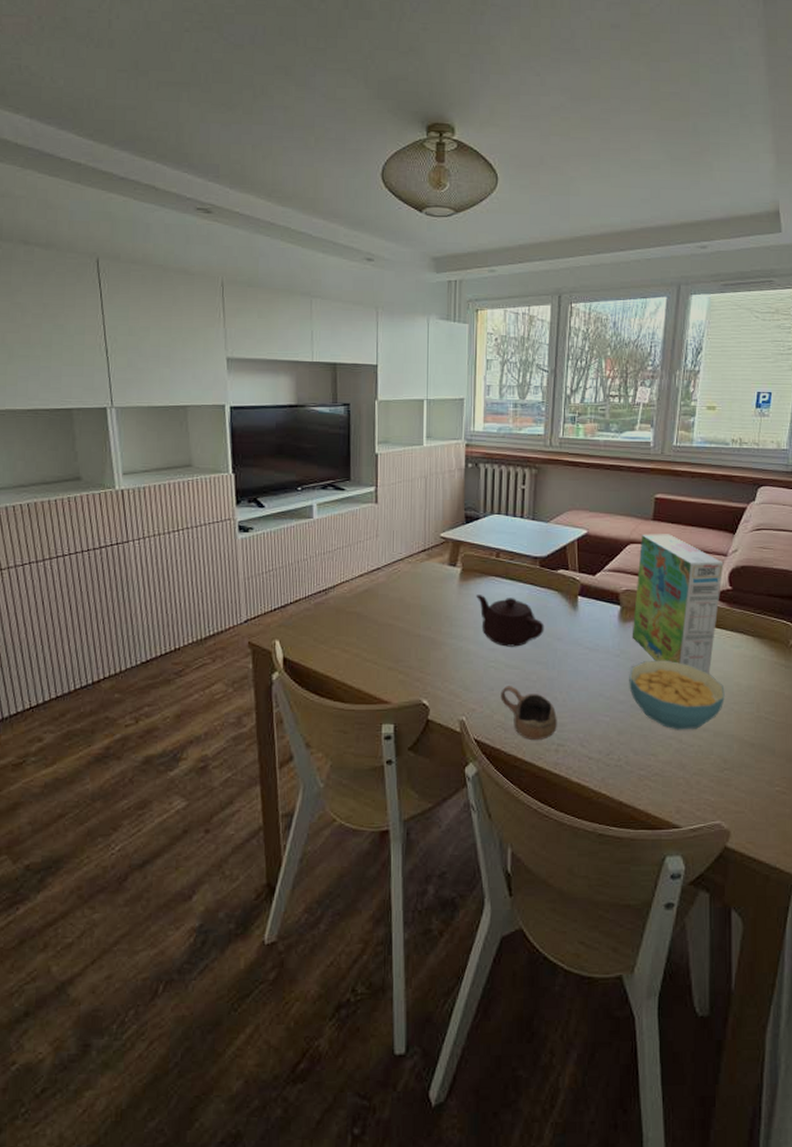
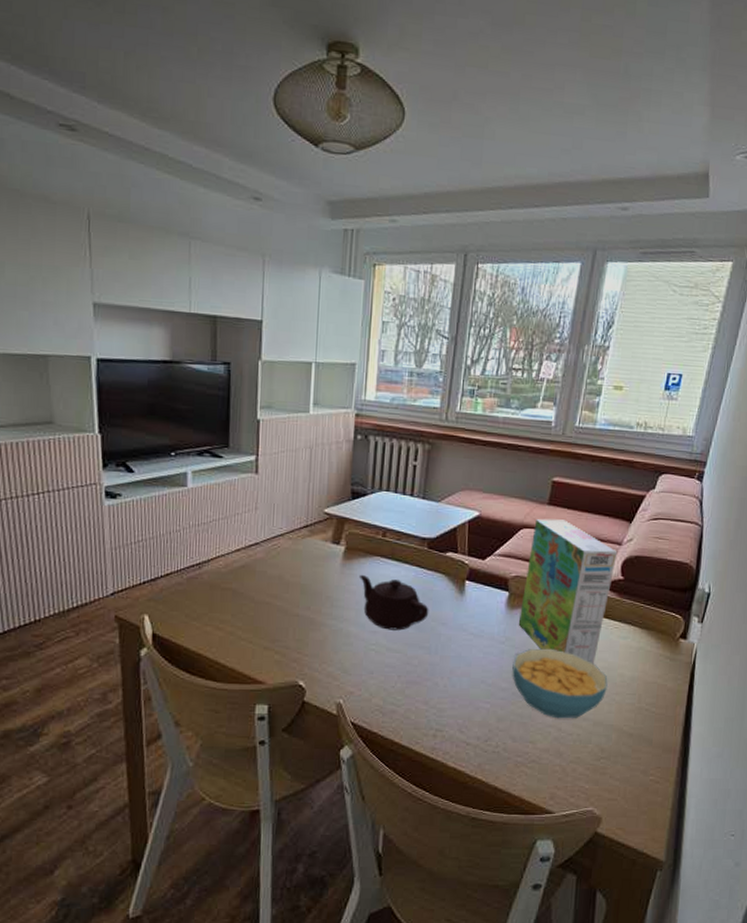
cup: present [500,686,557,740] -> none [380,669,437,725]

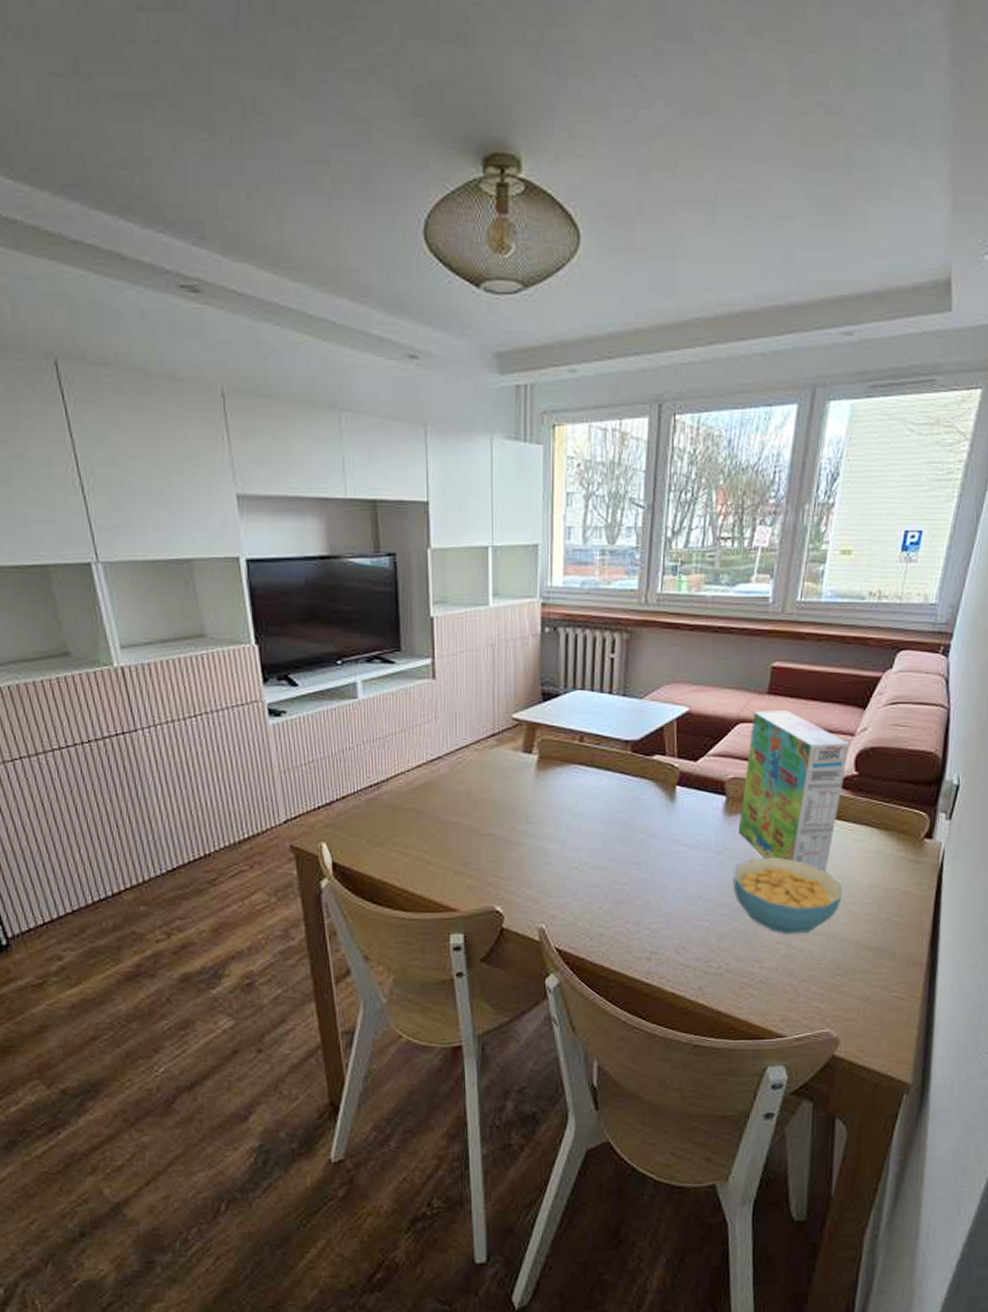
teapot: present [360,575,429,631] -> none [556,786,636,846]

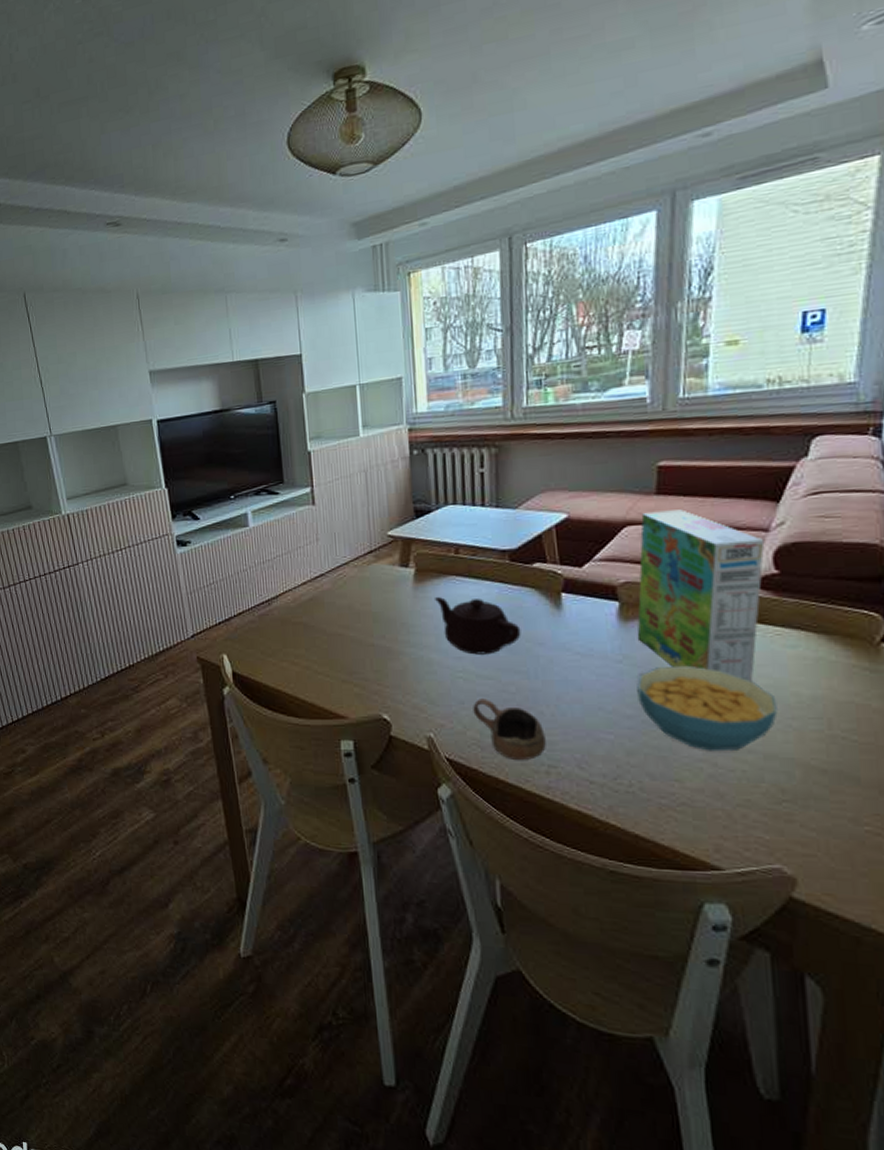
teapot: none [556,786,636,846] -> present [435,597,521,655]
cup: none [585,889,650,948] -> present [473,699,546,760]

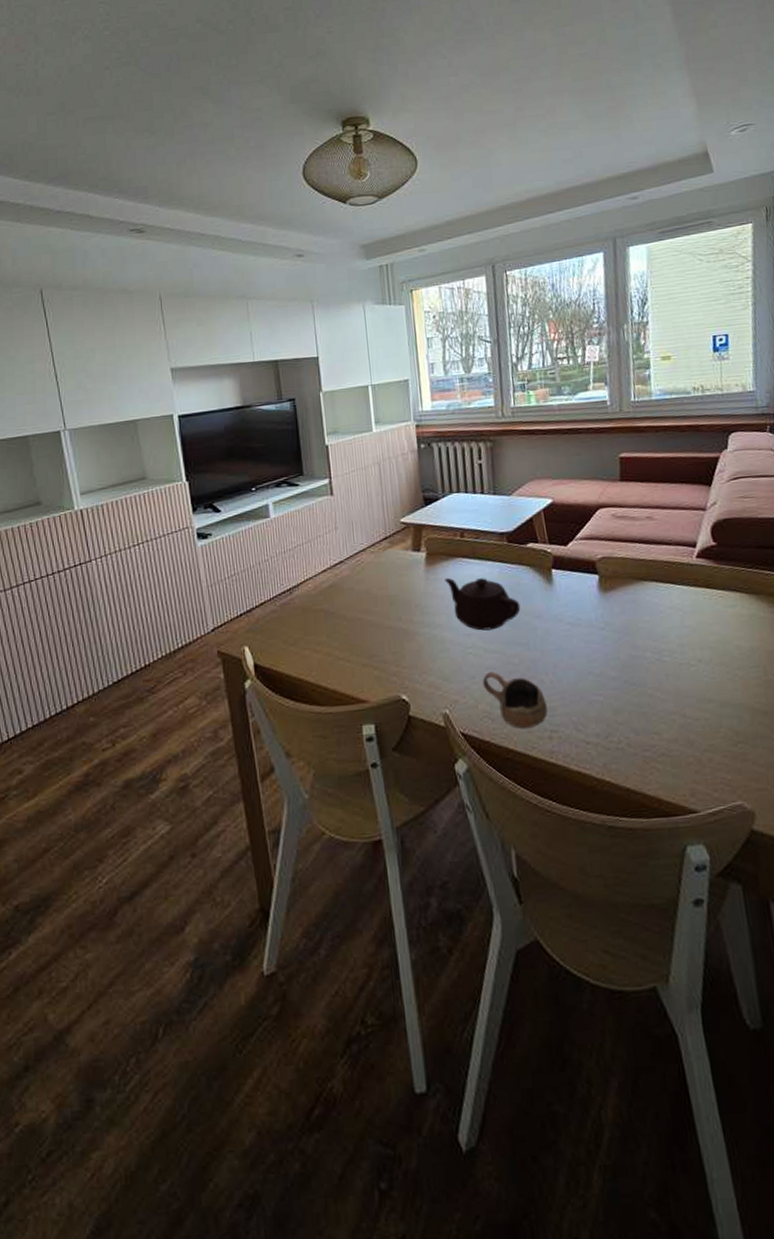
cereal box: present [637,509,765,682] -> none [610,493,706,640]
cereal bowl: present [637,665,778,752] -> none [618,628,727,704]

